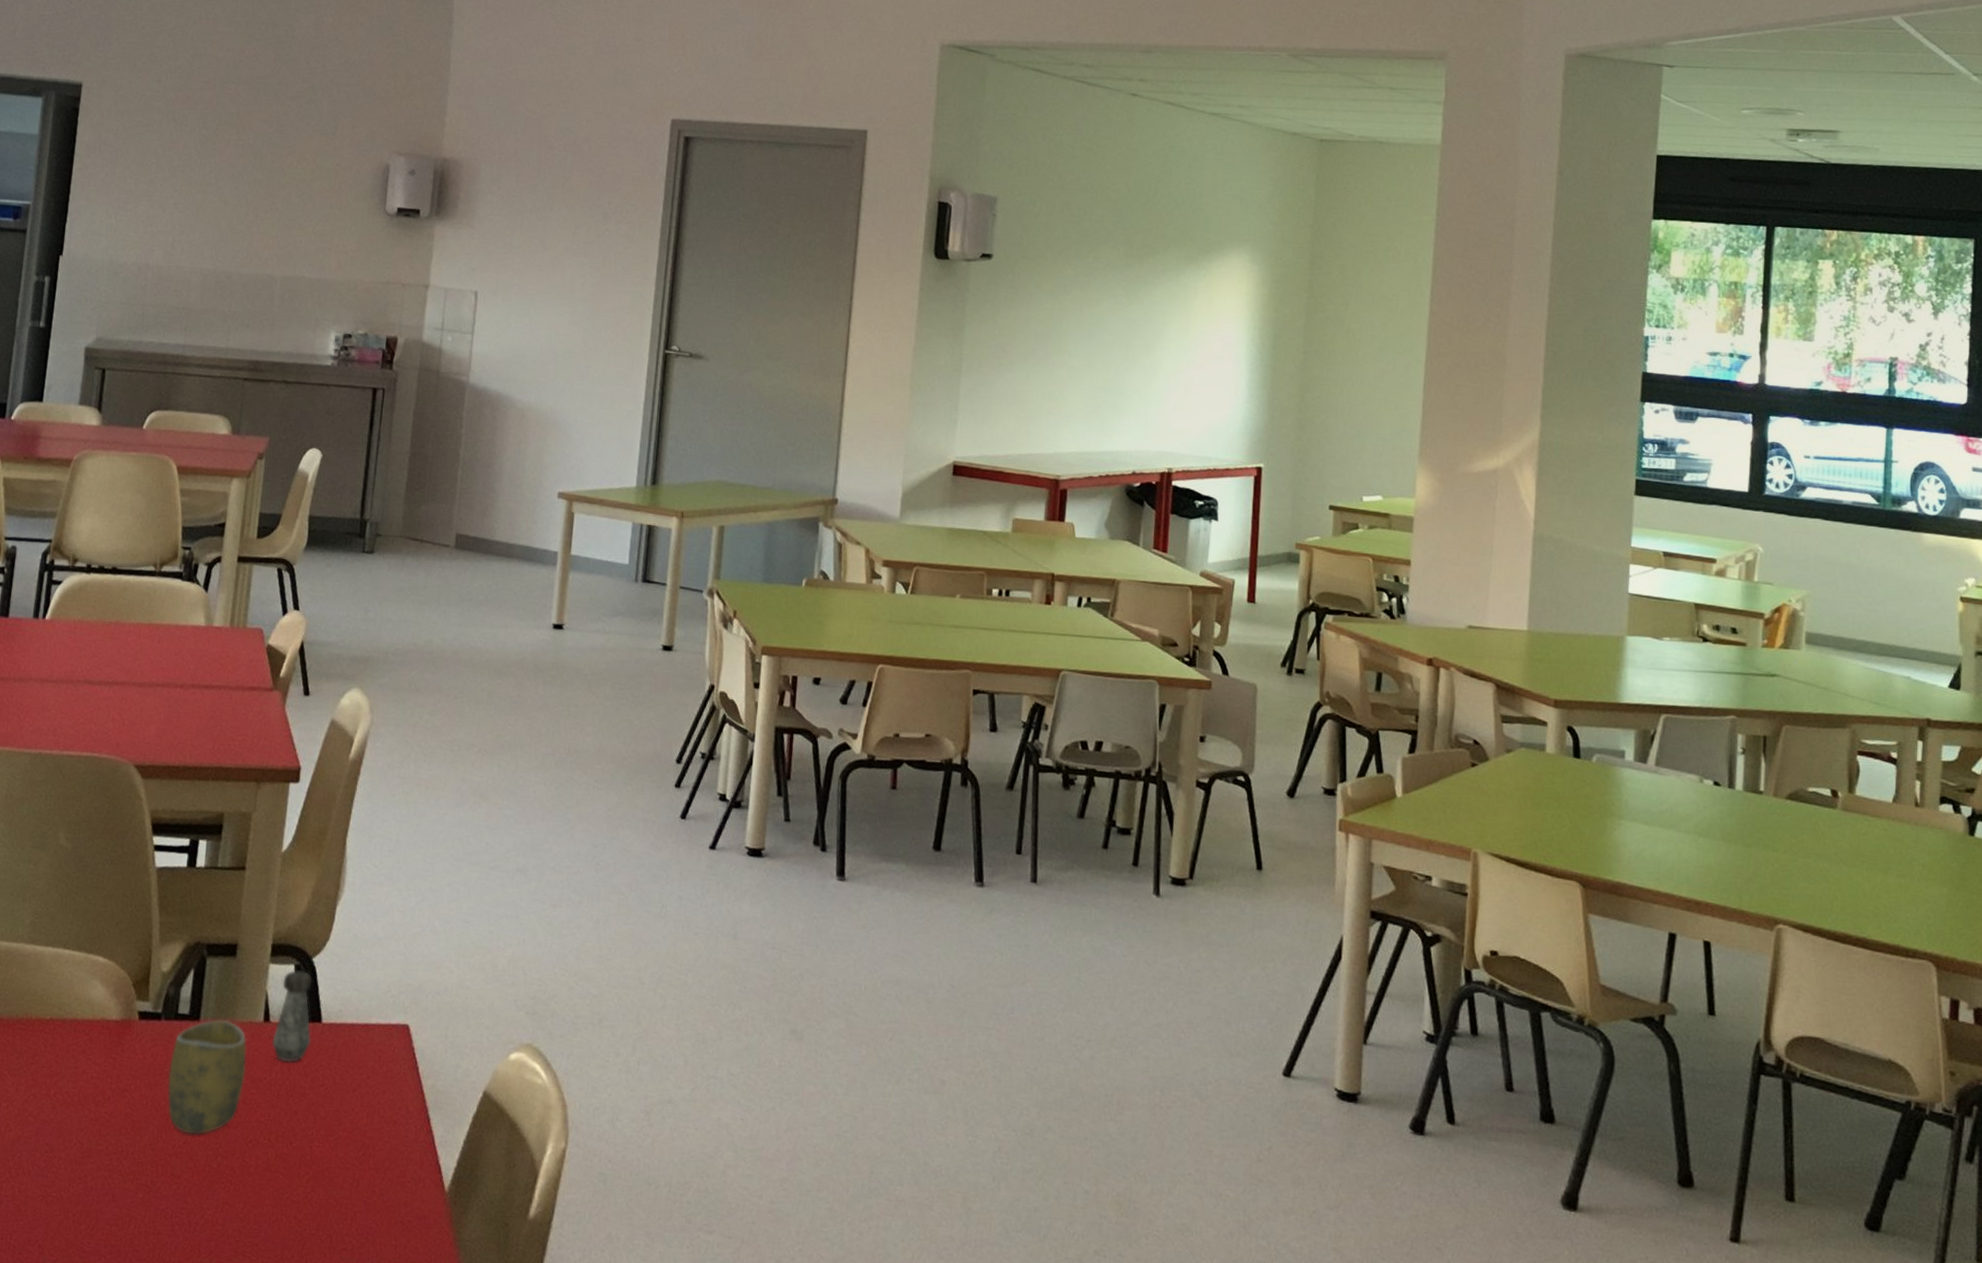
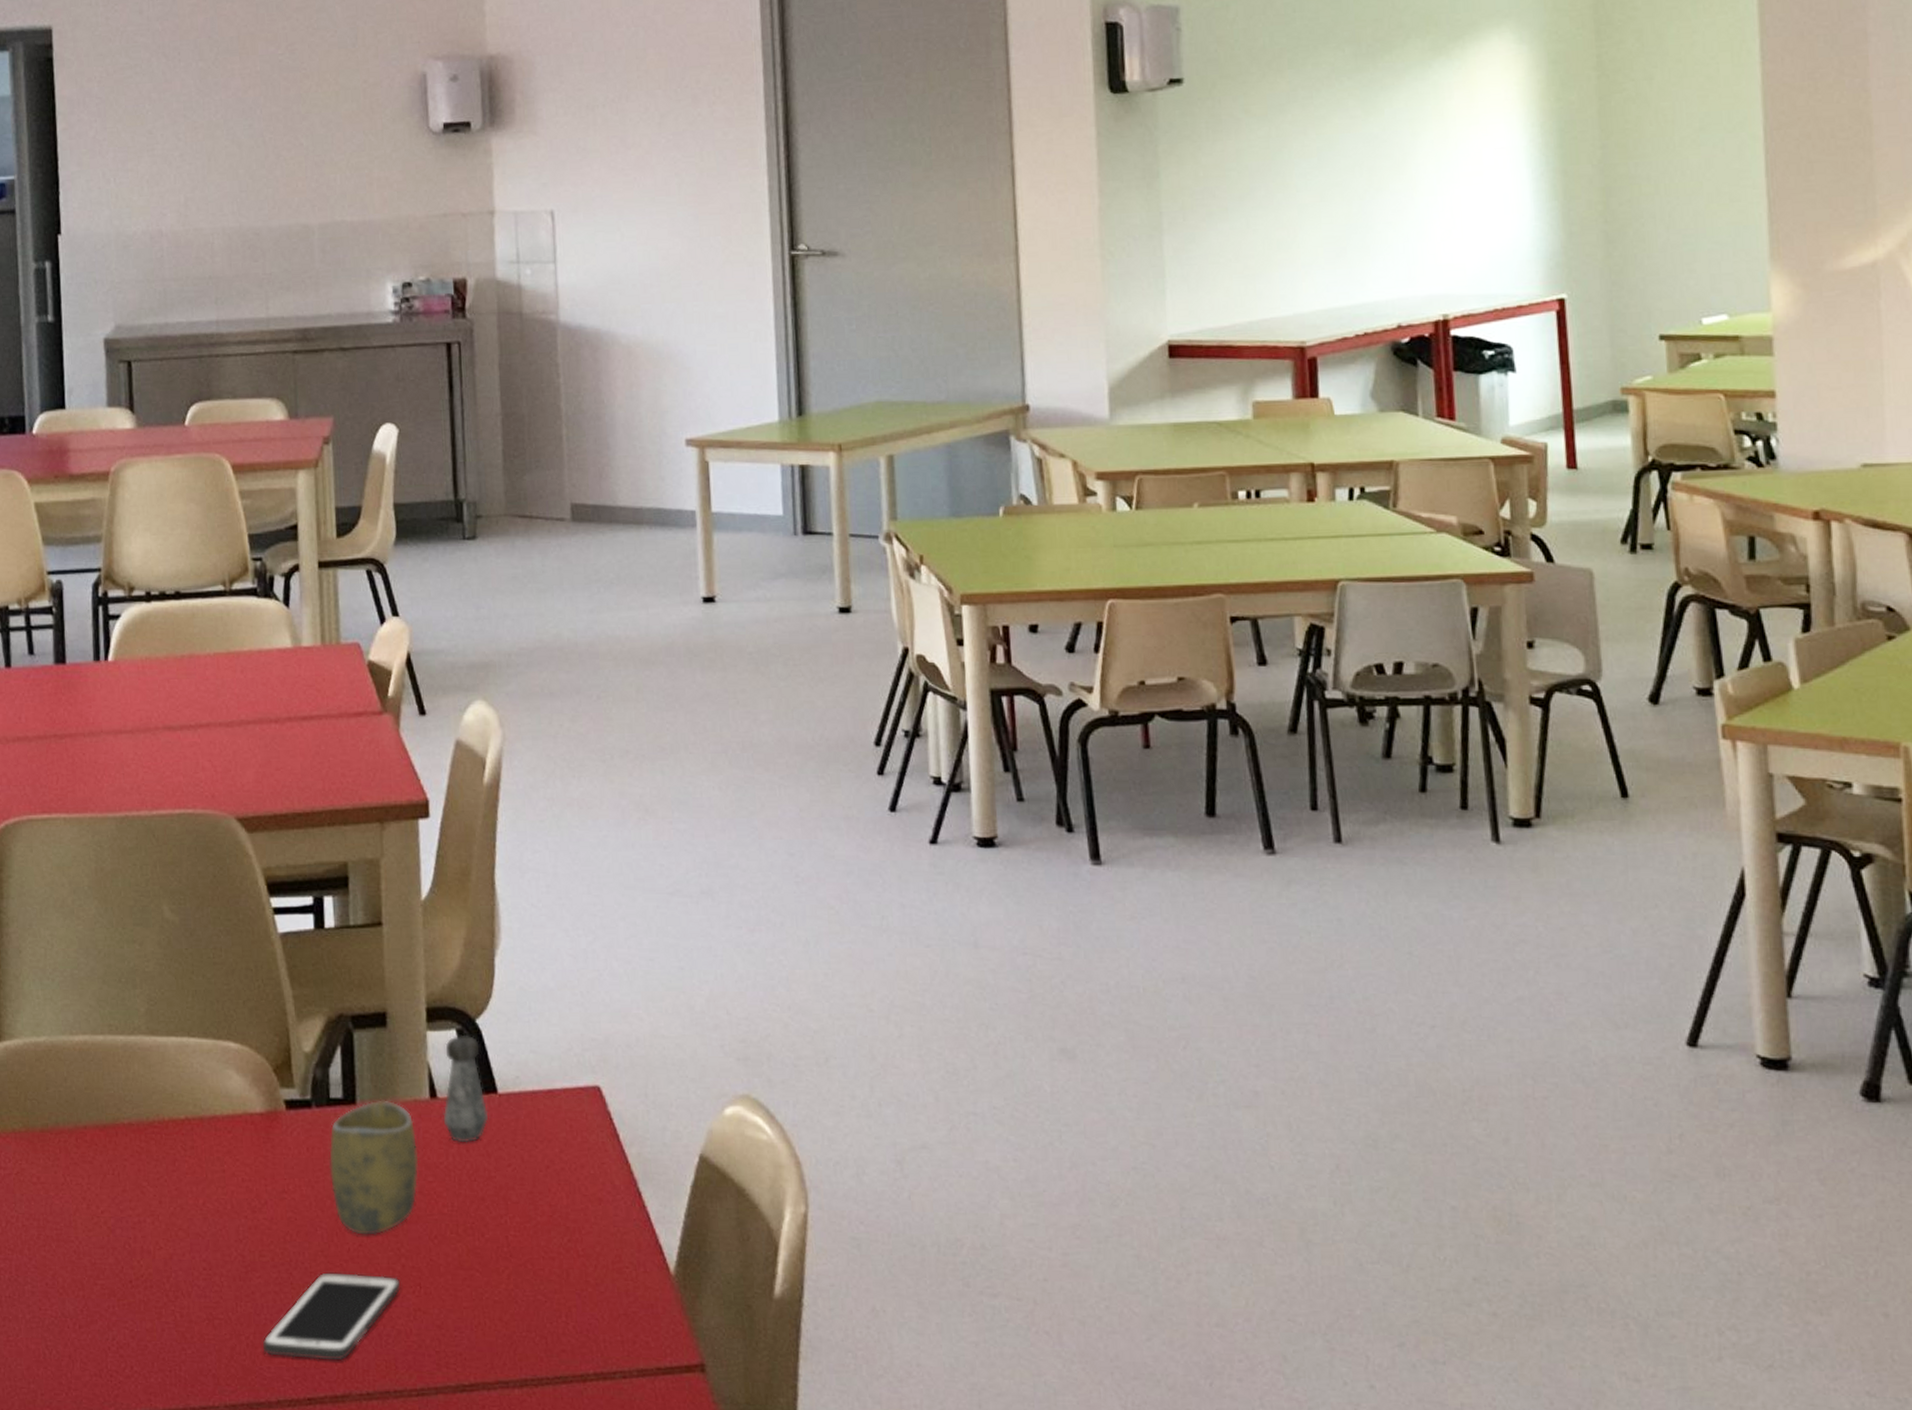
cell phone: none [86,1164,215,1242] -> present [262,1272,401,1361]

